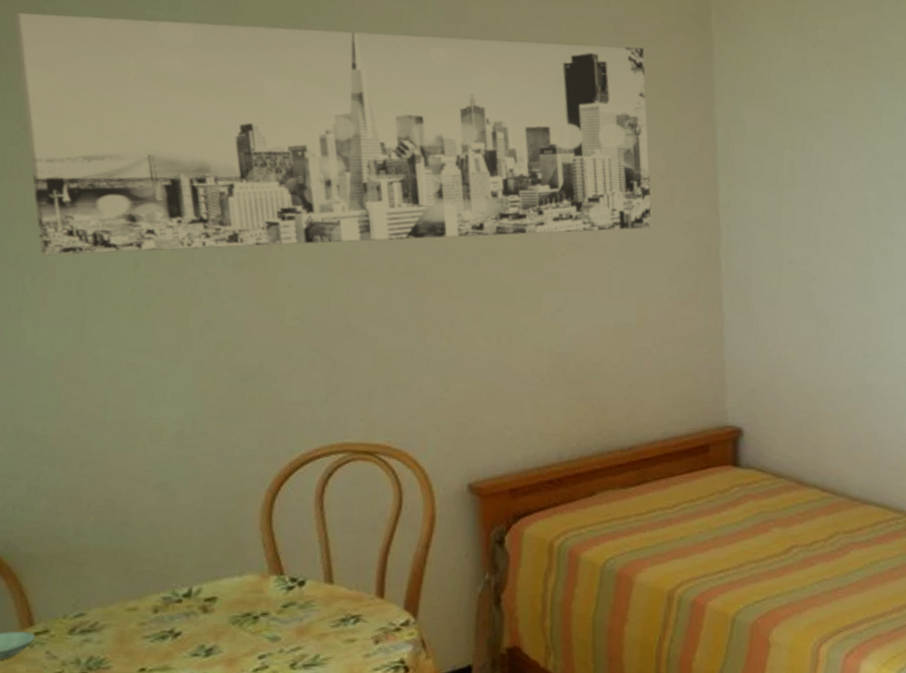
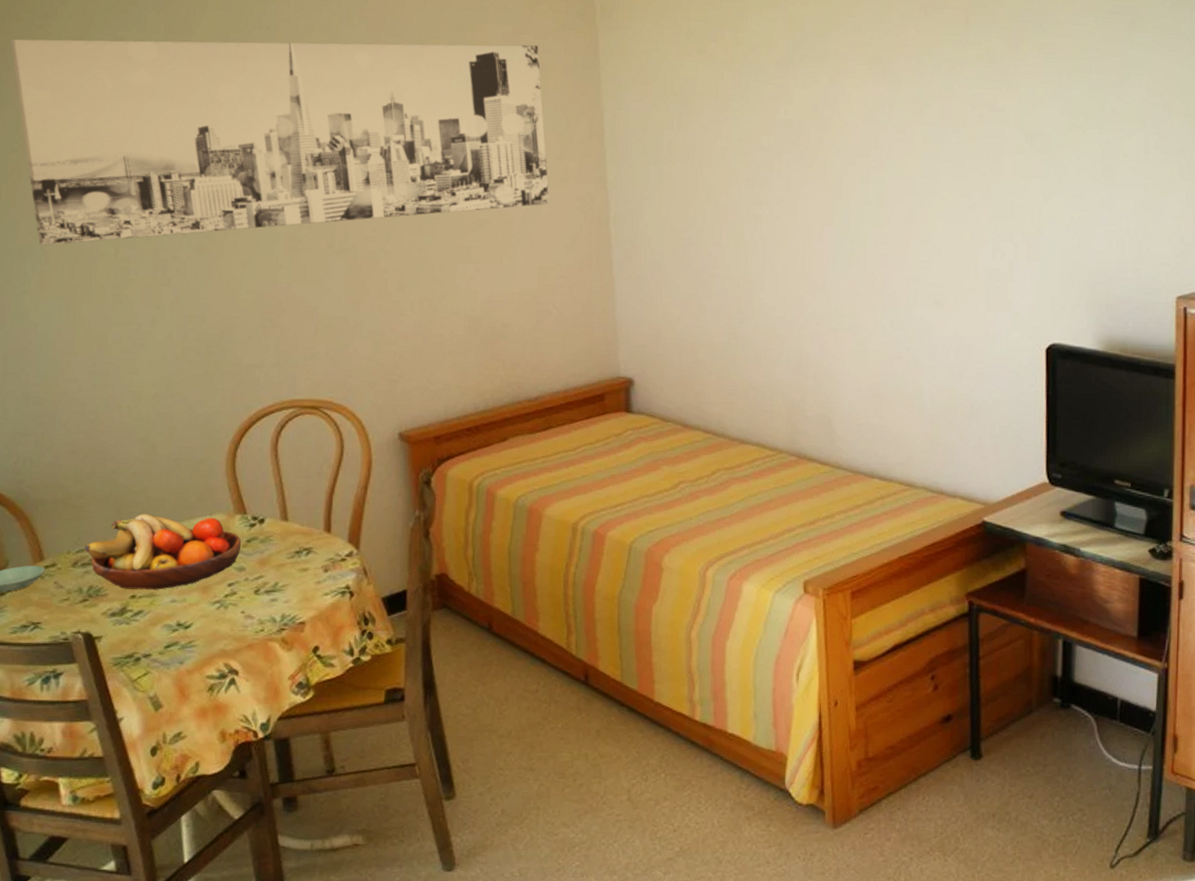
fruit bowl: none [83,573,276,662] -> present [84,514,241,590]

